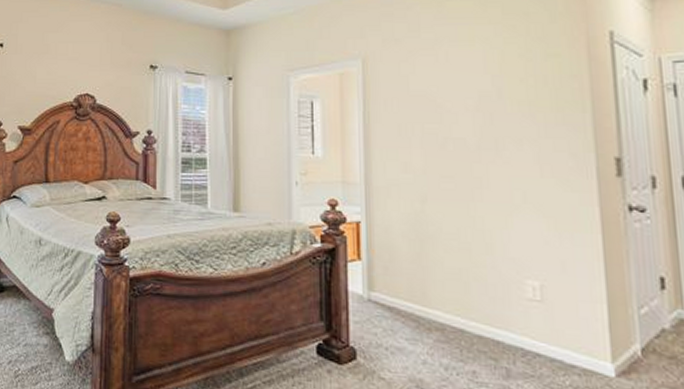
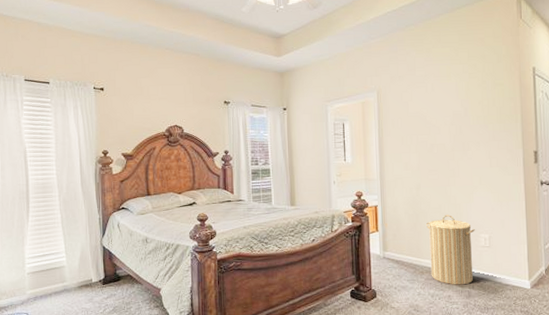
laundry hamper: none [437,245,516,358] -> present [426,215,475,285]

